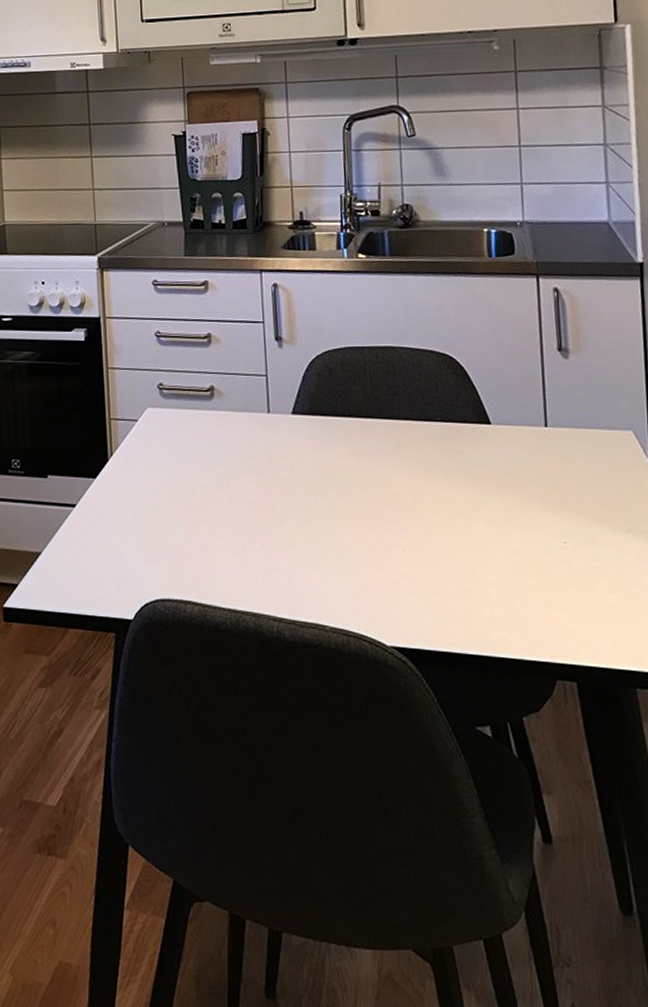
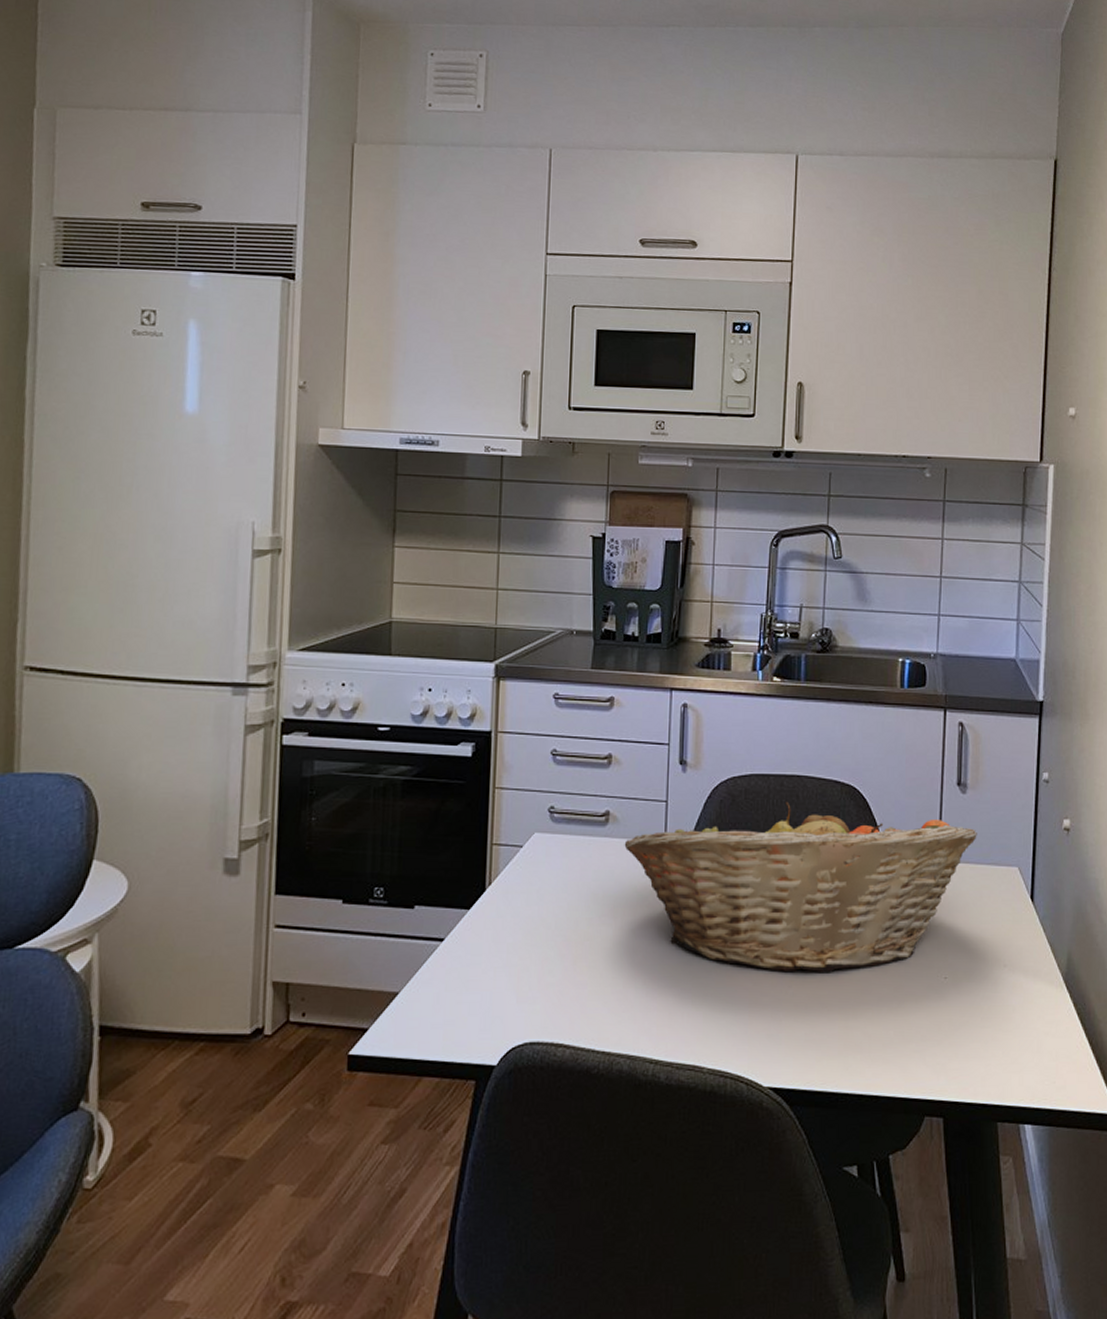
fruit basket: none [230,372,585,537] -> present [624,801,977,973]

